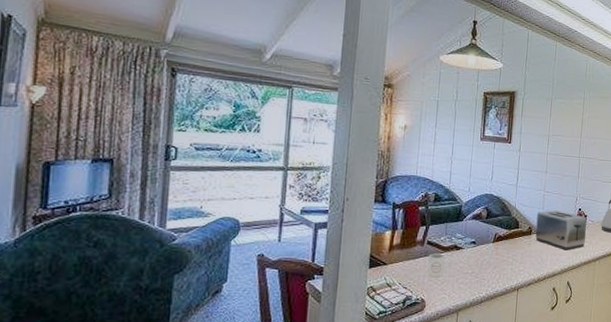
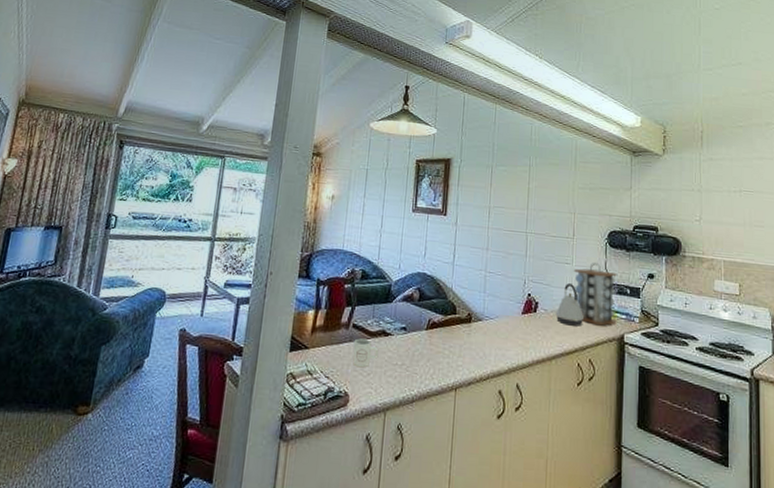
toaster: present [535,210,587,251] -> none [476,294,538,345]

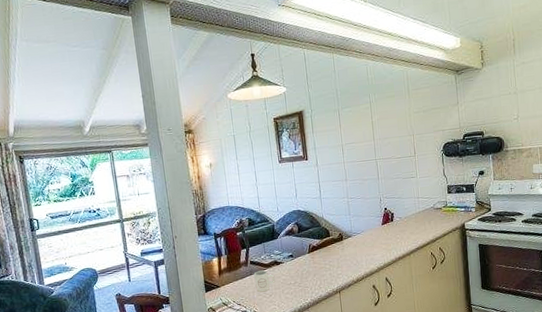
kettle: present [555,283,584,326] -> none [408,193,431,226]
spice rack: present [573,263,618,326] -> none [418,172,458,221]

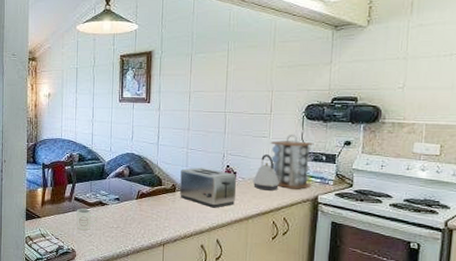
toaster: none [345,213,397,250] -> present [180,168,236,208]
kettle: none [408,193,431,226] -> present [252,154,279,191]
spice rack: none [418,172,458,221] -> present [270,135,314,189]

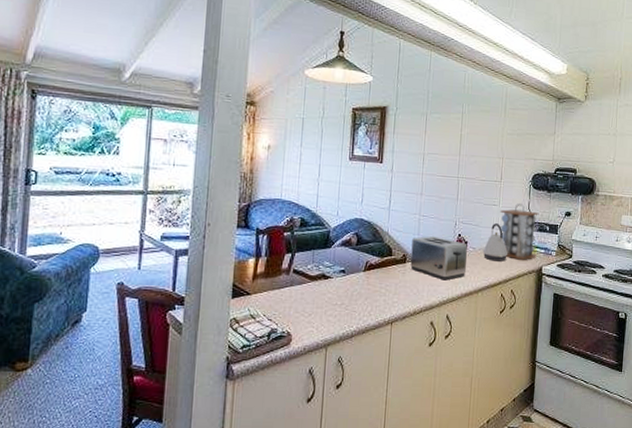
mug: present [76,208,98,231] -> none [293,283,319,309]

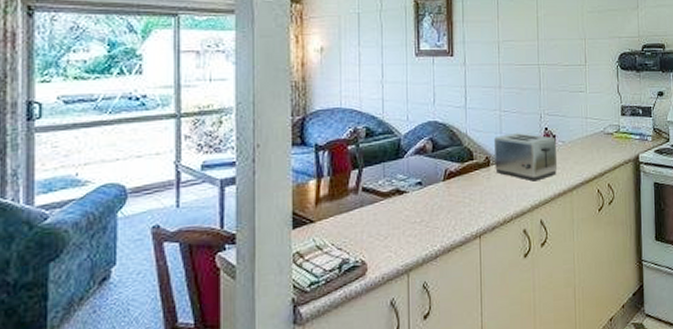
kettle: present [483,223,508,262] -> none [573,112,600,154]
spice rack: present [500,204,539,260] -> none [587,87,632,150]

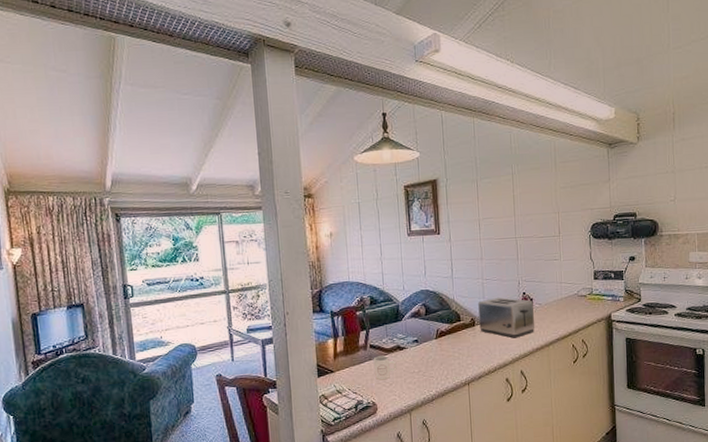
mug: none [365,201,395,233] -> present [373,355,397,380]

